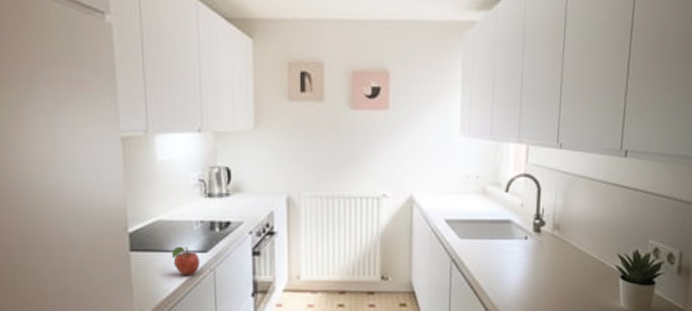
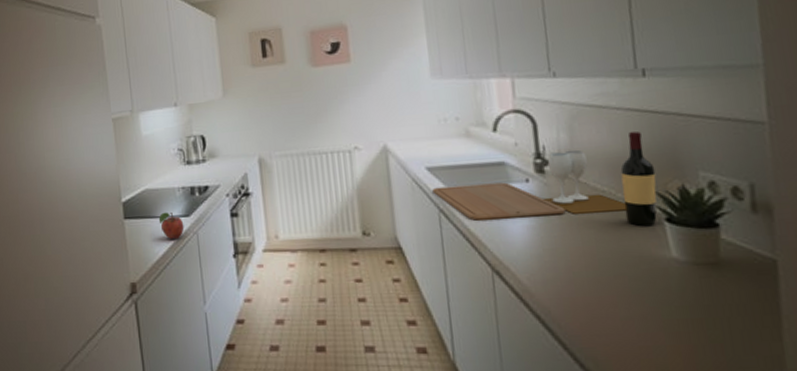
chopping board: none [448,238,551,270] -> present [432,182,566,221]
wineglass: none [536,214,595,269] -> present [544,149,626,214]
wine bottle: none [594,203,621,282] -> present [620,132,657,227]

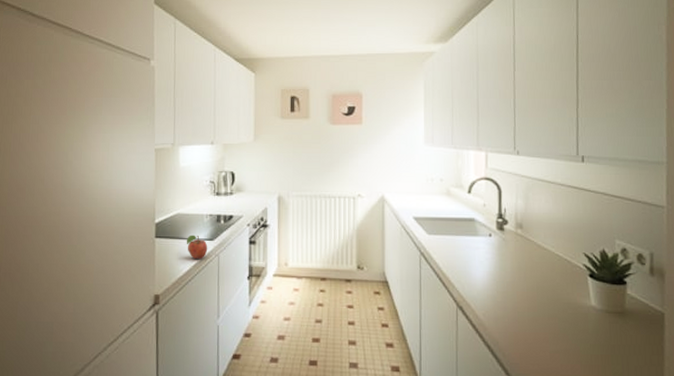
chopping board: present [432,182,566,221] -> none [417,234,517,265]
wineglass: present [544,149,626,214] -> none [501,214,561,266]
wine bottle: present [620,132,657,227] -> none [560,204,585,280]

